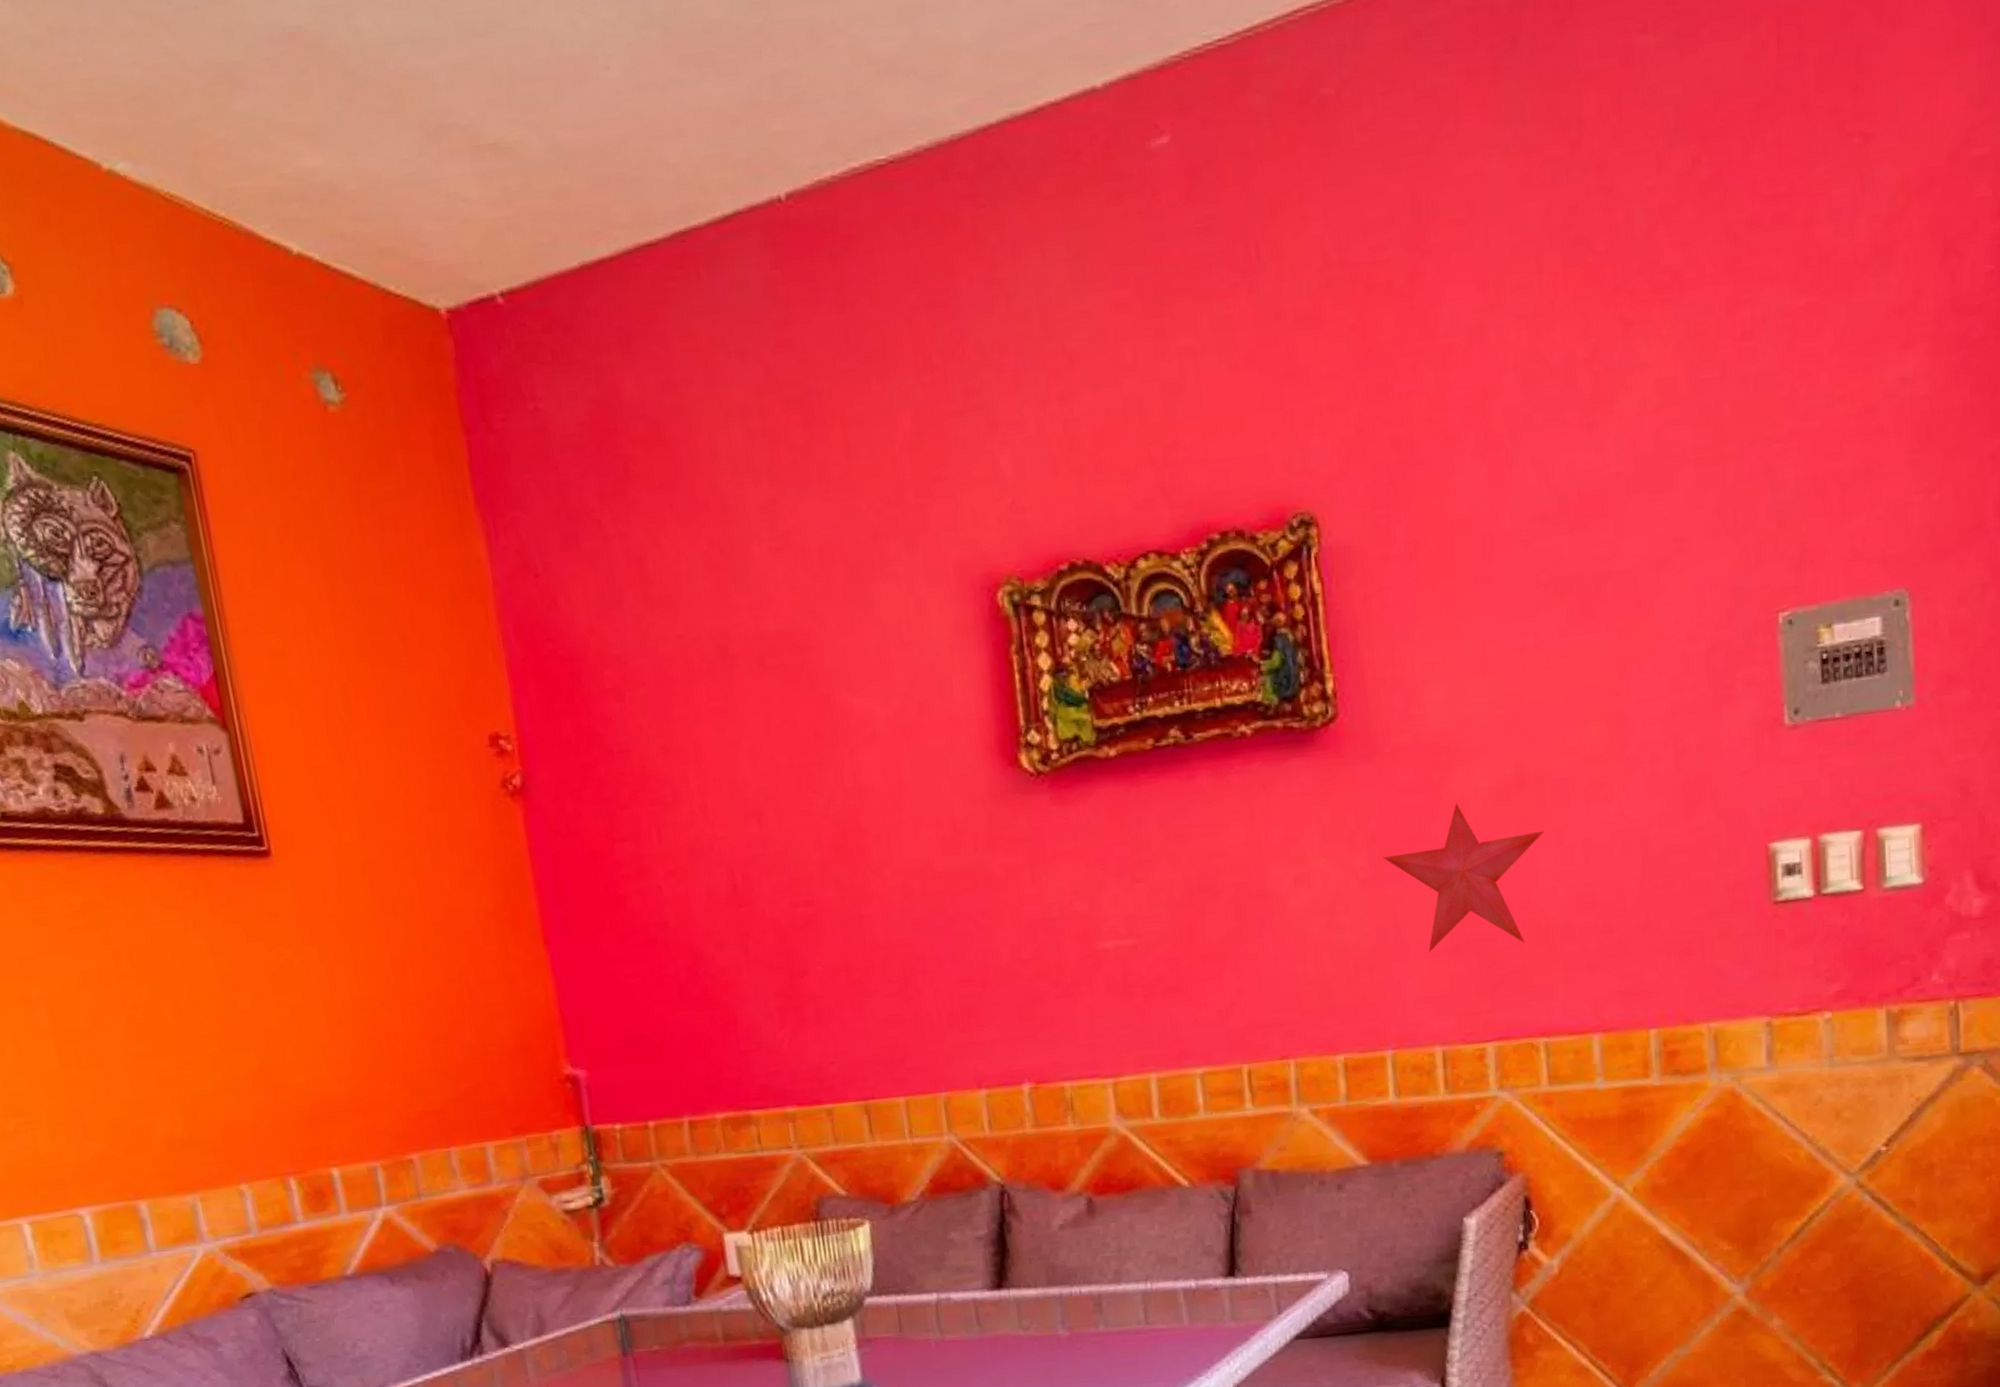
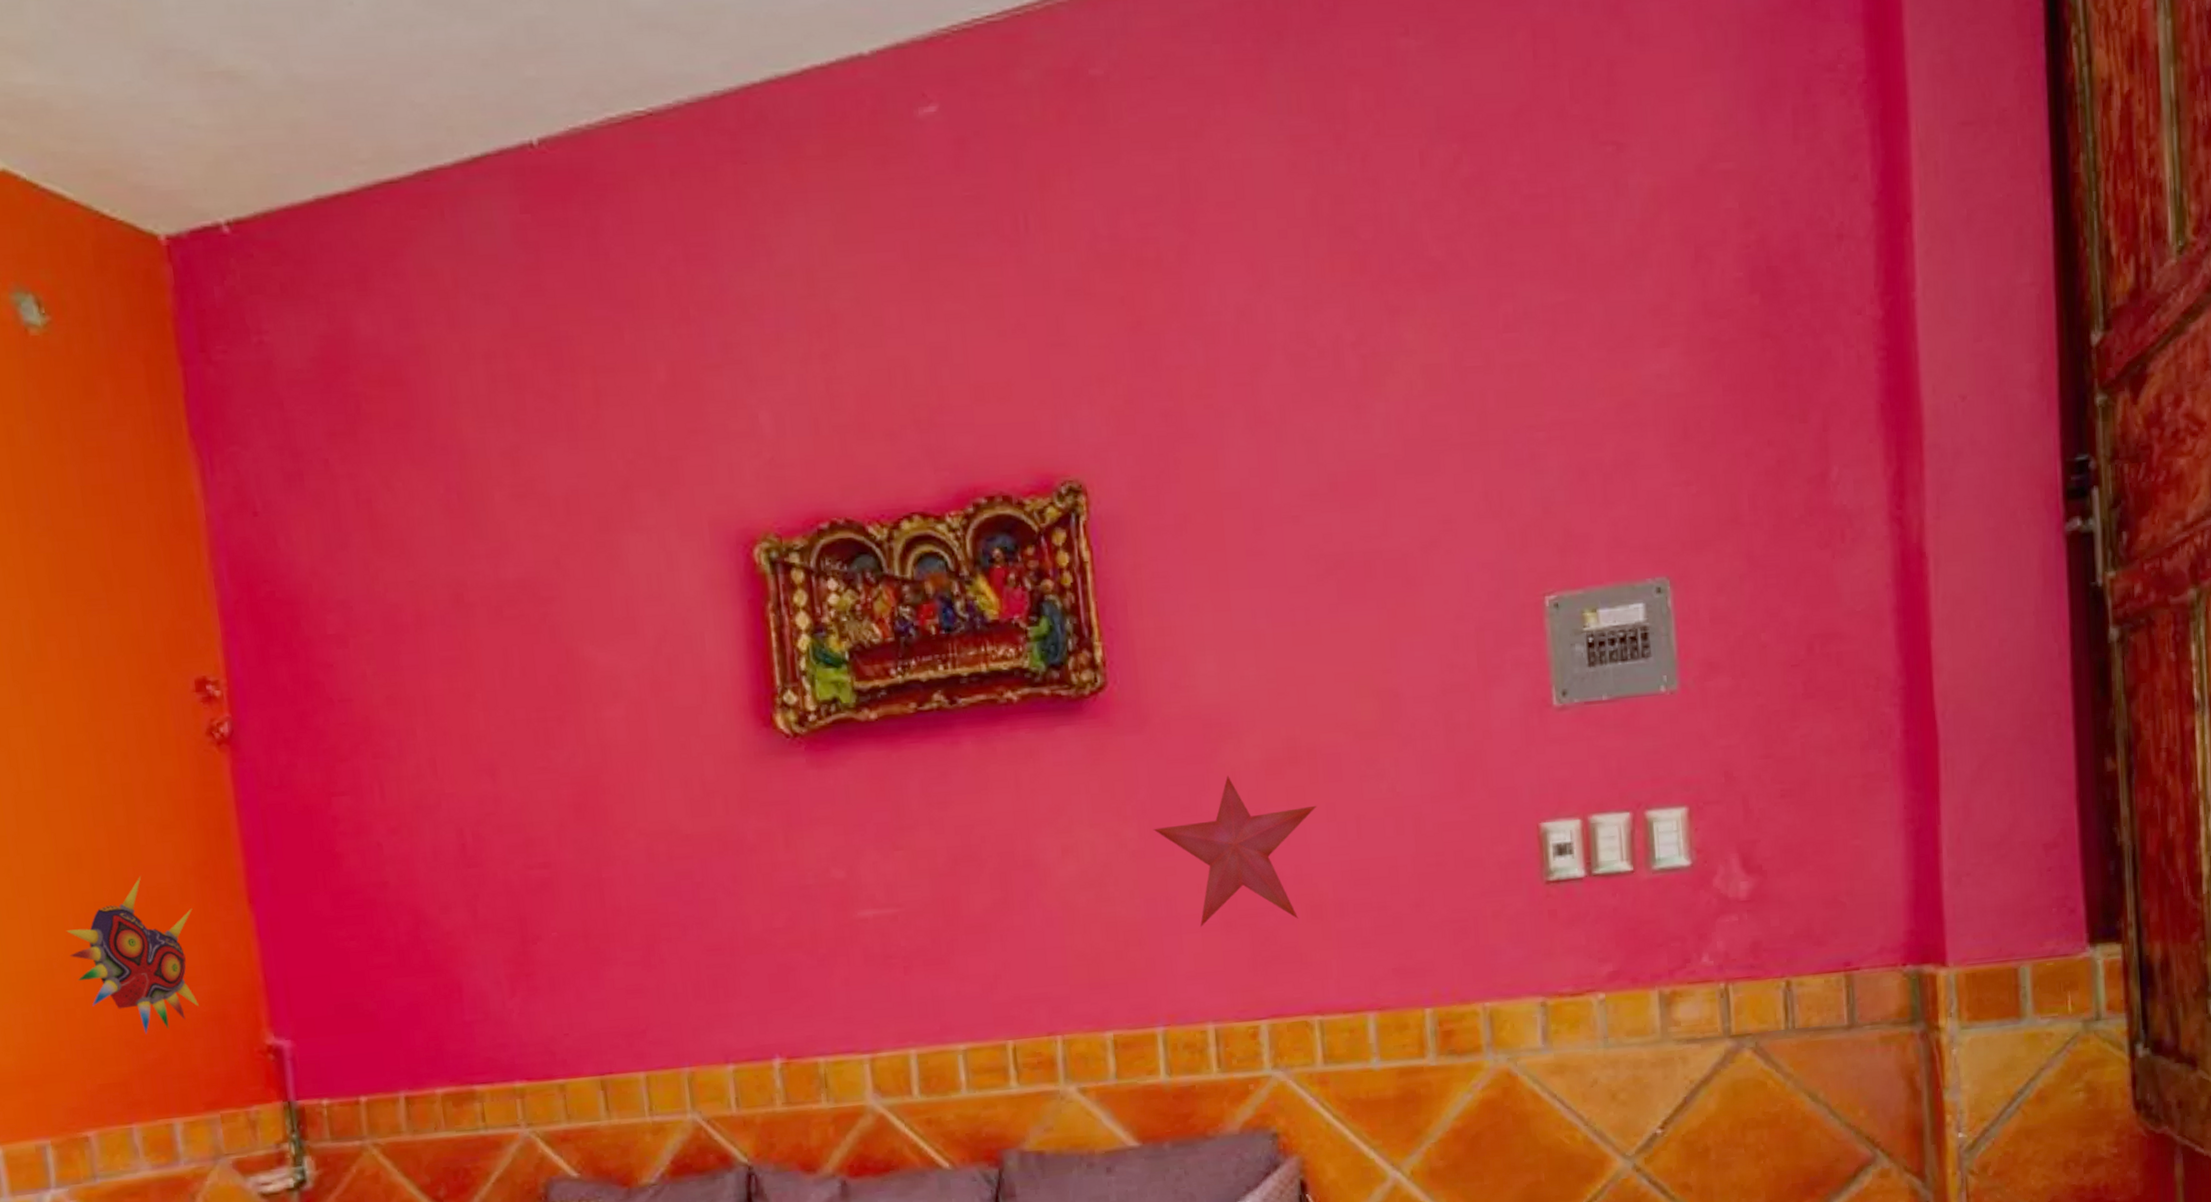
mask: none [385,920,504,1066] -> present [66,876,199,1034]

